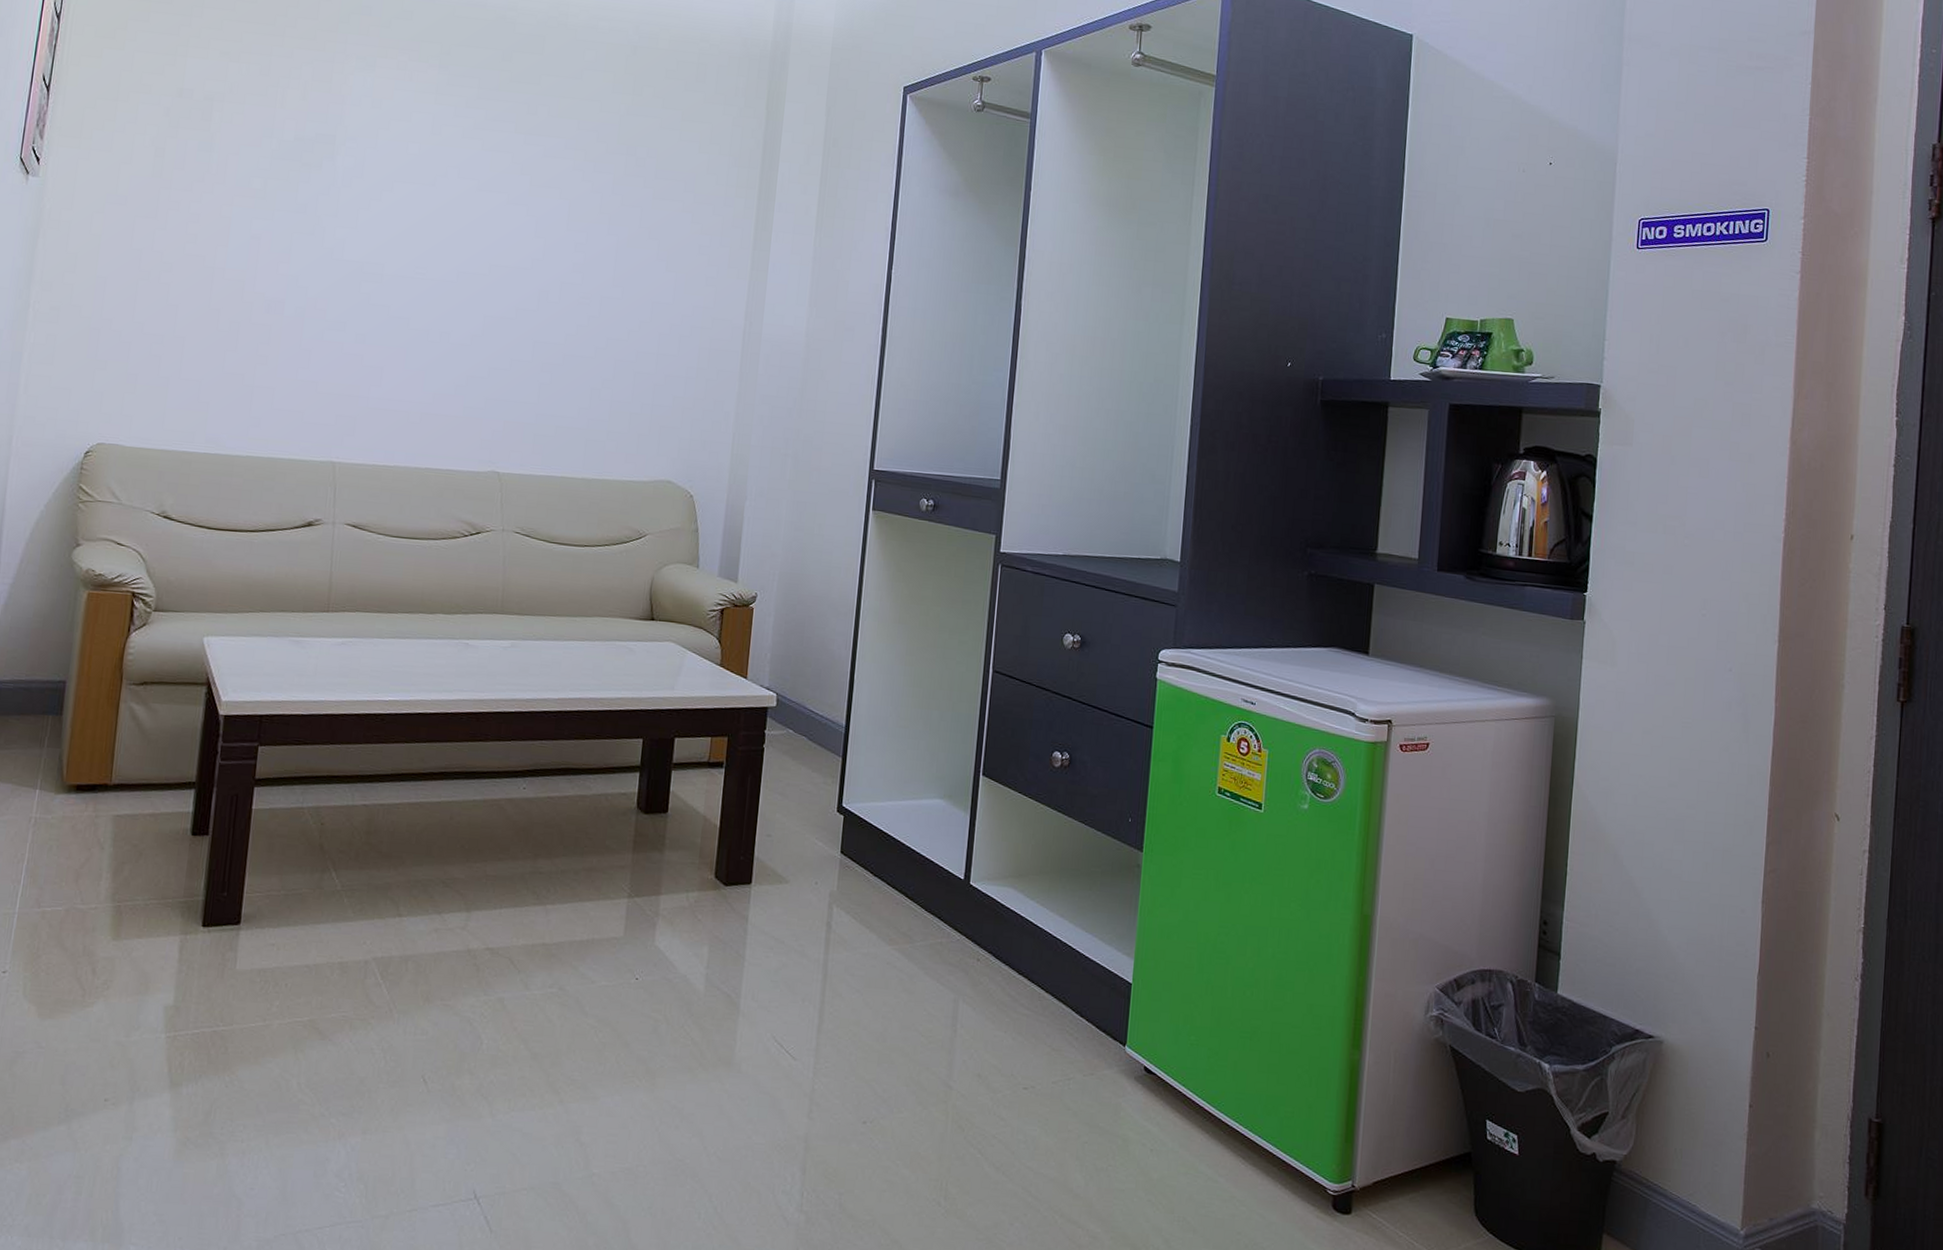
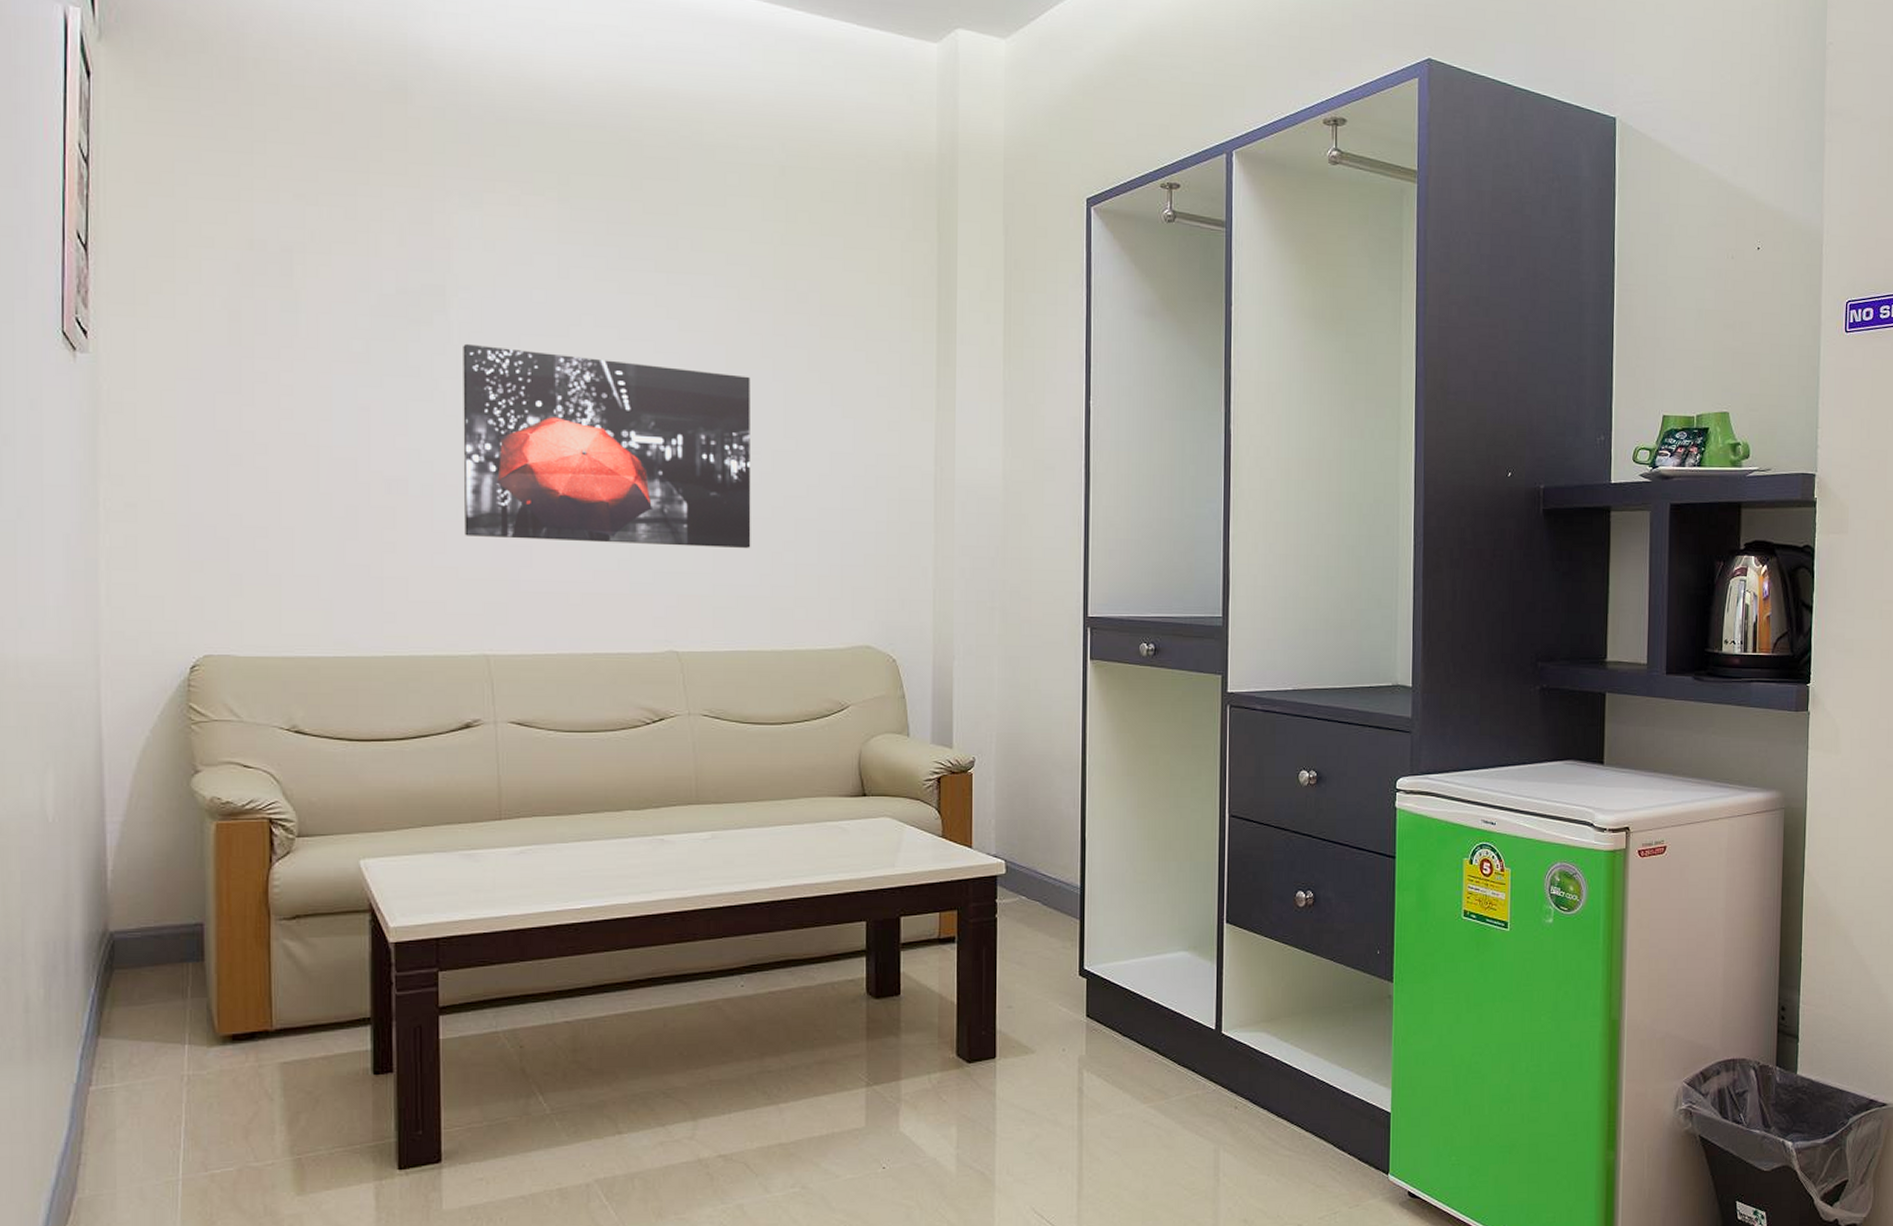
wall art: none [327,186,588,383] -> present [463,343,751,548]

